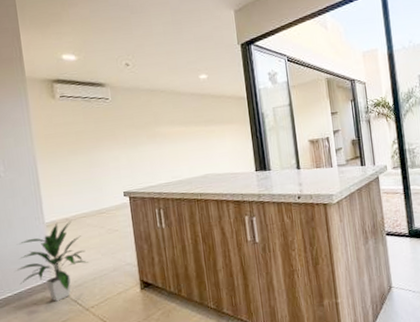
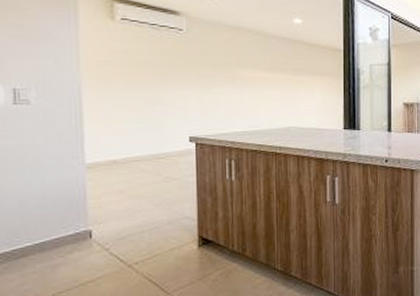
indoor plant: present [15,221,88,302] -> none [39,164,137,255]

